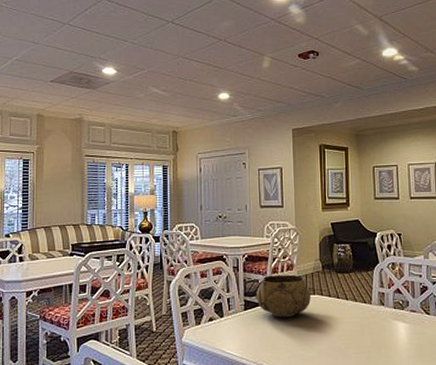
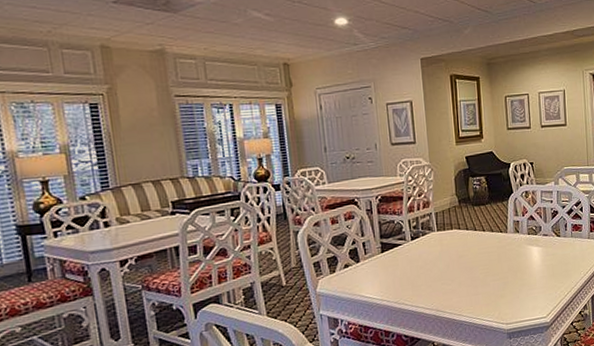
decorative bowl: present [257,274,311,318] -> none [393,211,449,256]

